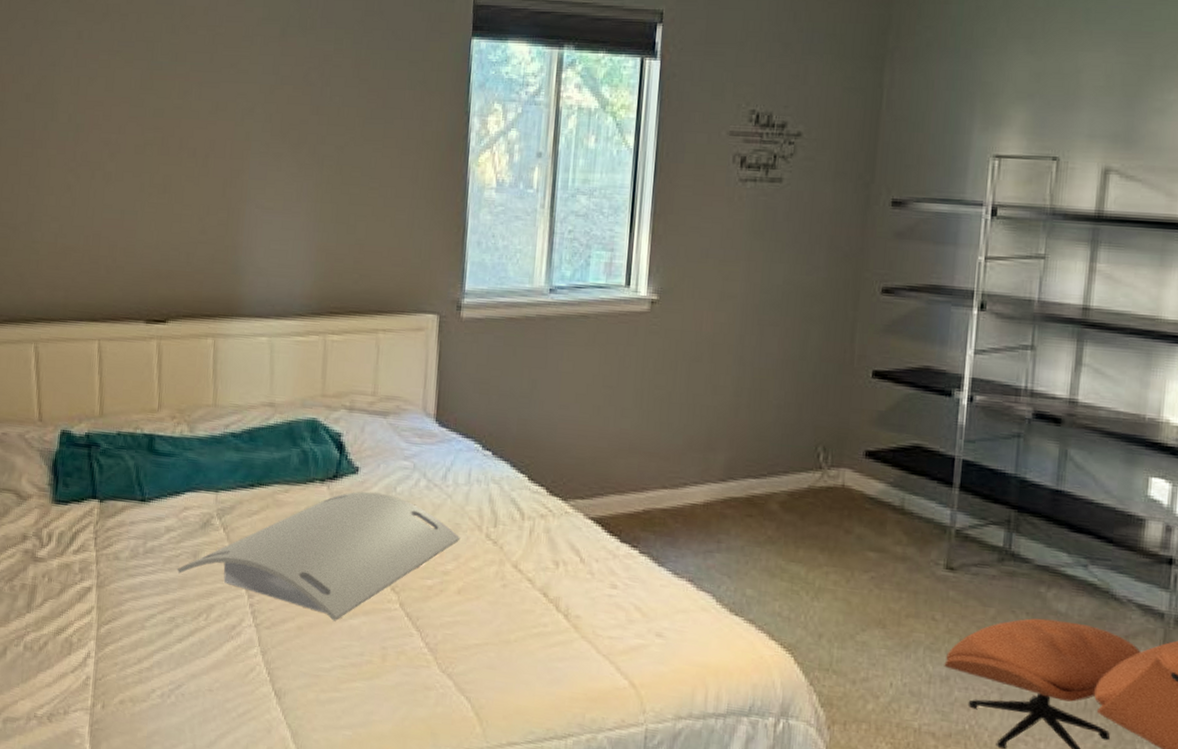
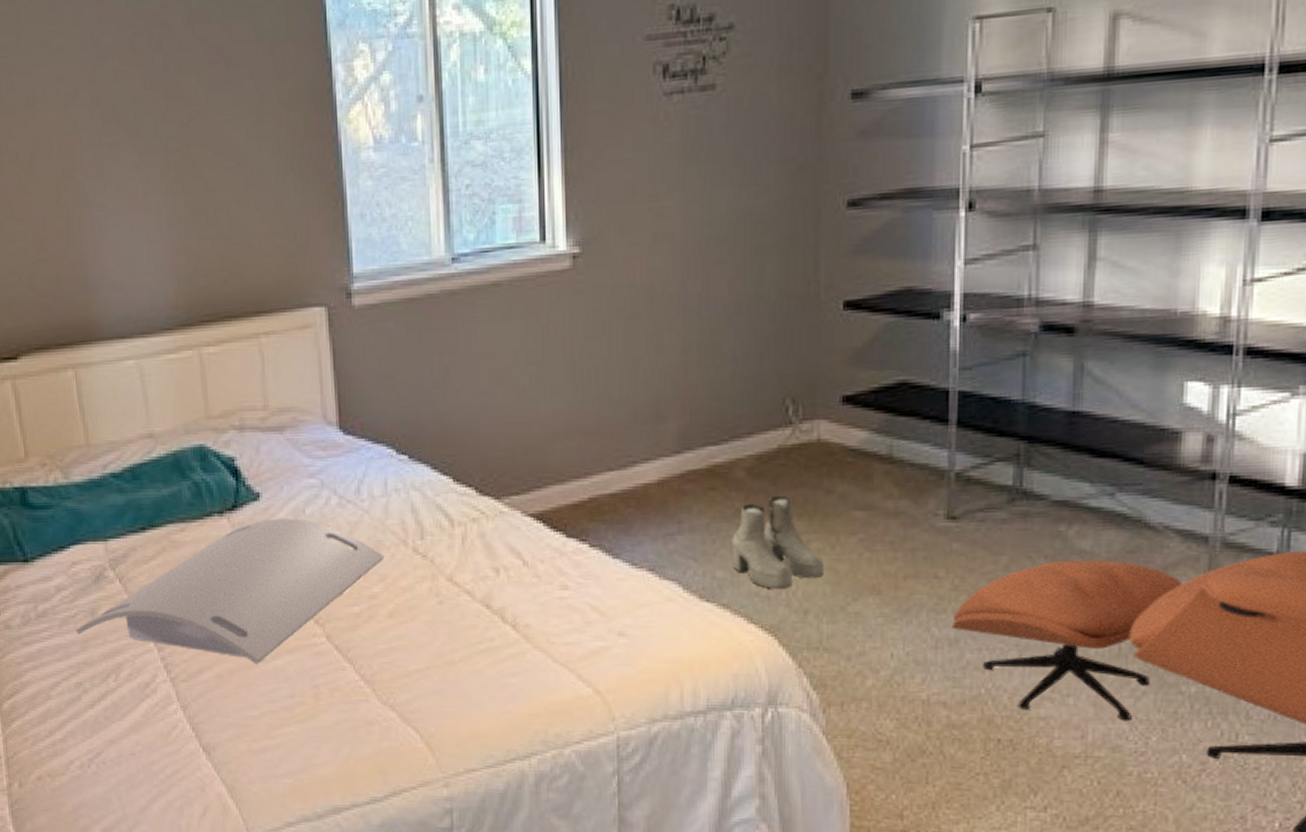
boots: none [761,528,839,613] -> present [732,495,825,590]

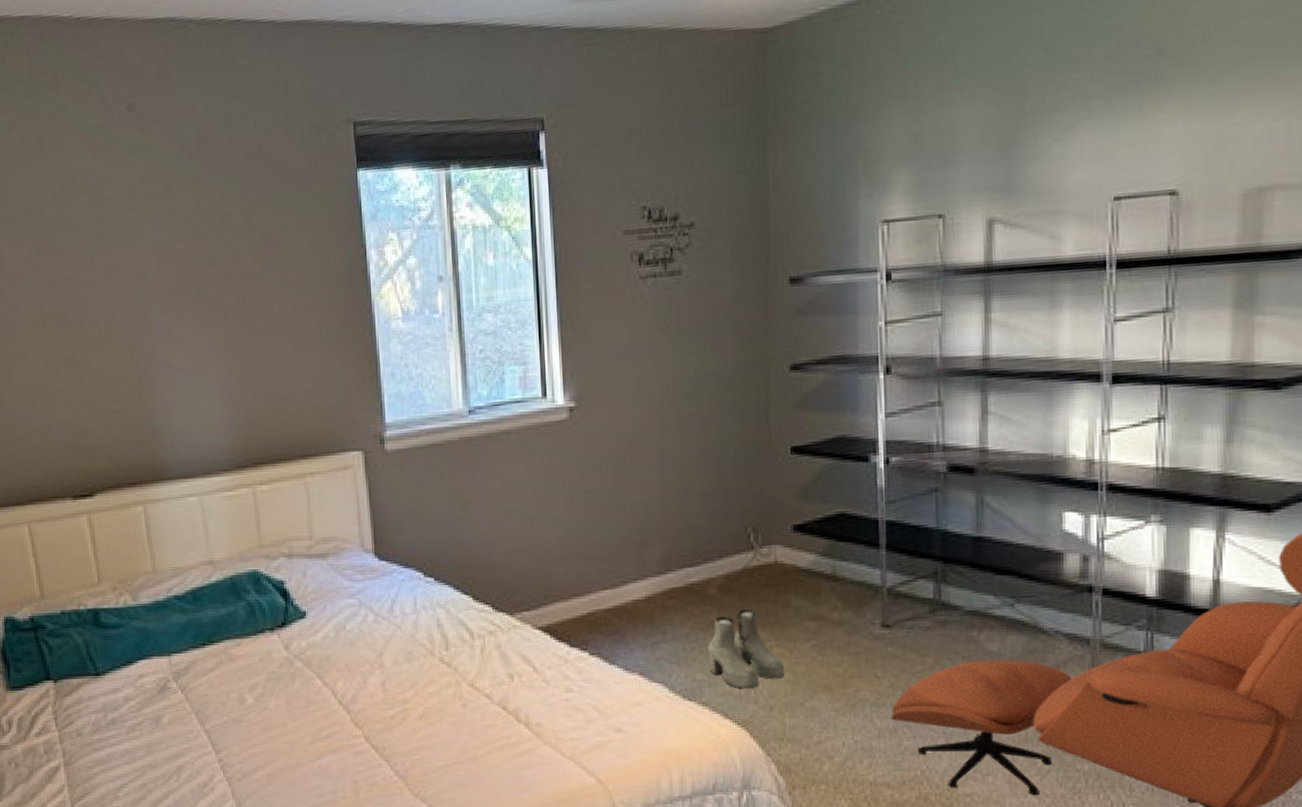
serving tray: present [76,518,385,665] -> none [142,633,415,764]

